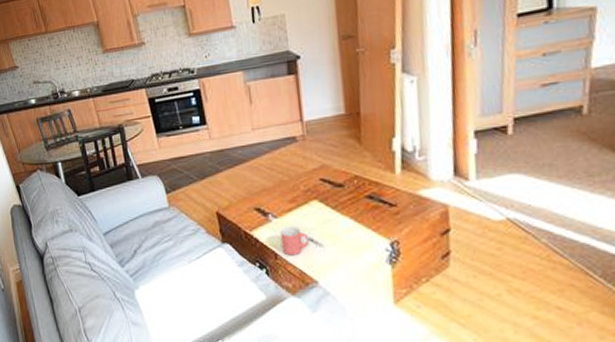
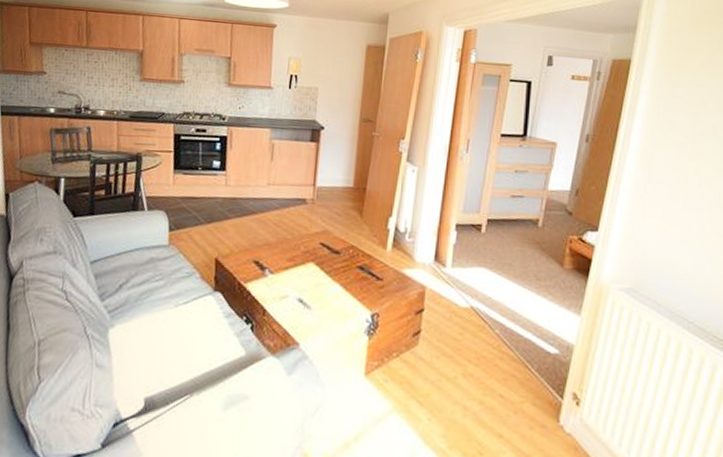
mug: present [280,225,309,256] -> none [271,283,299,315]

